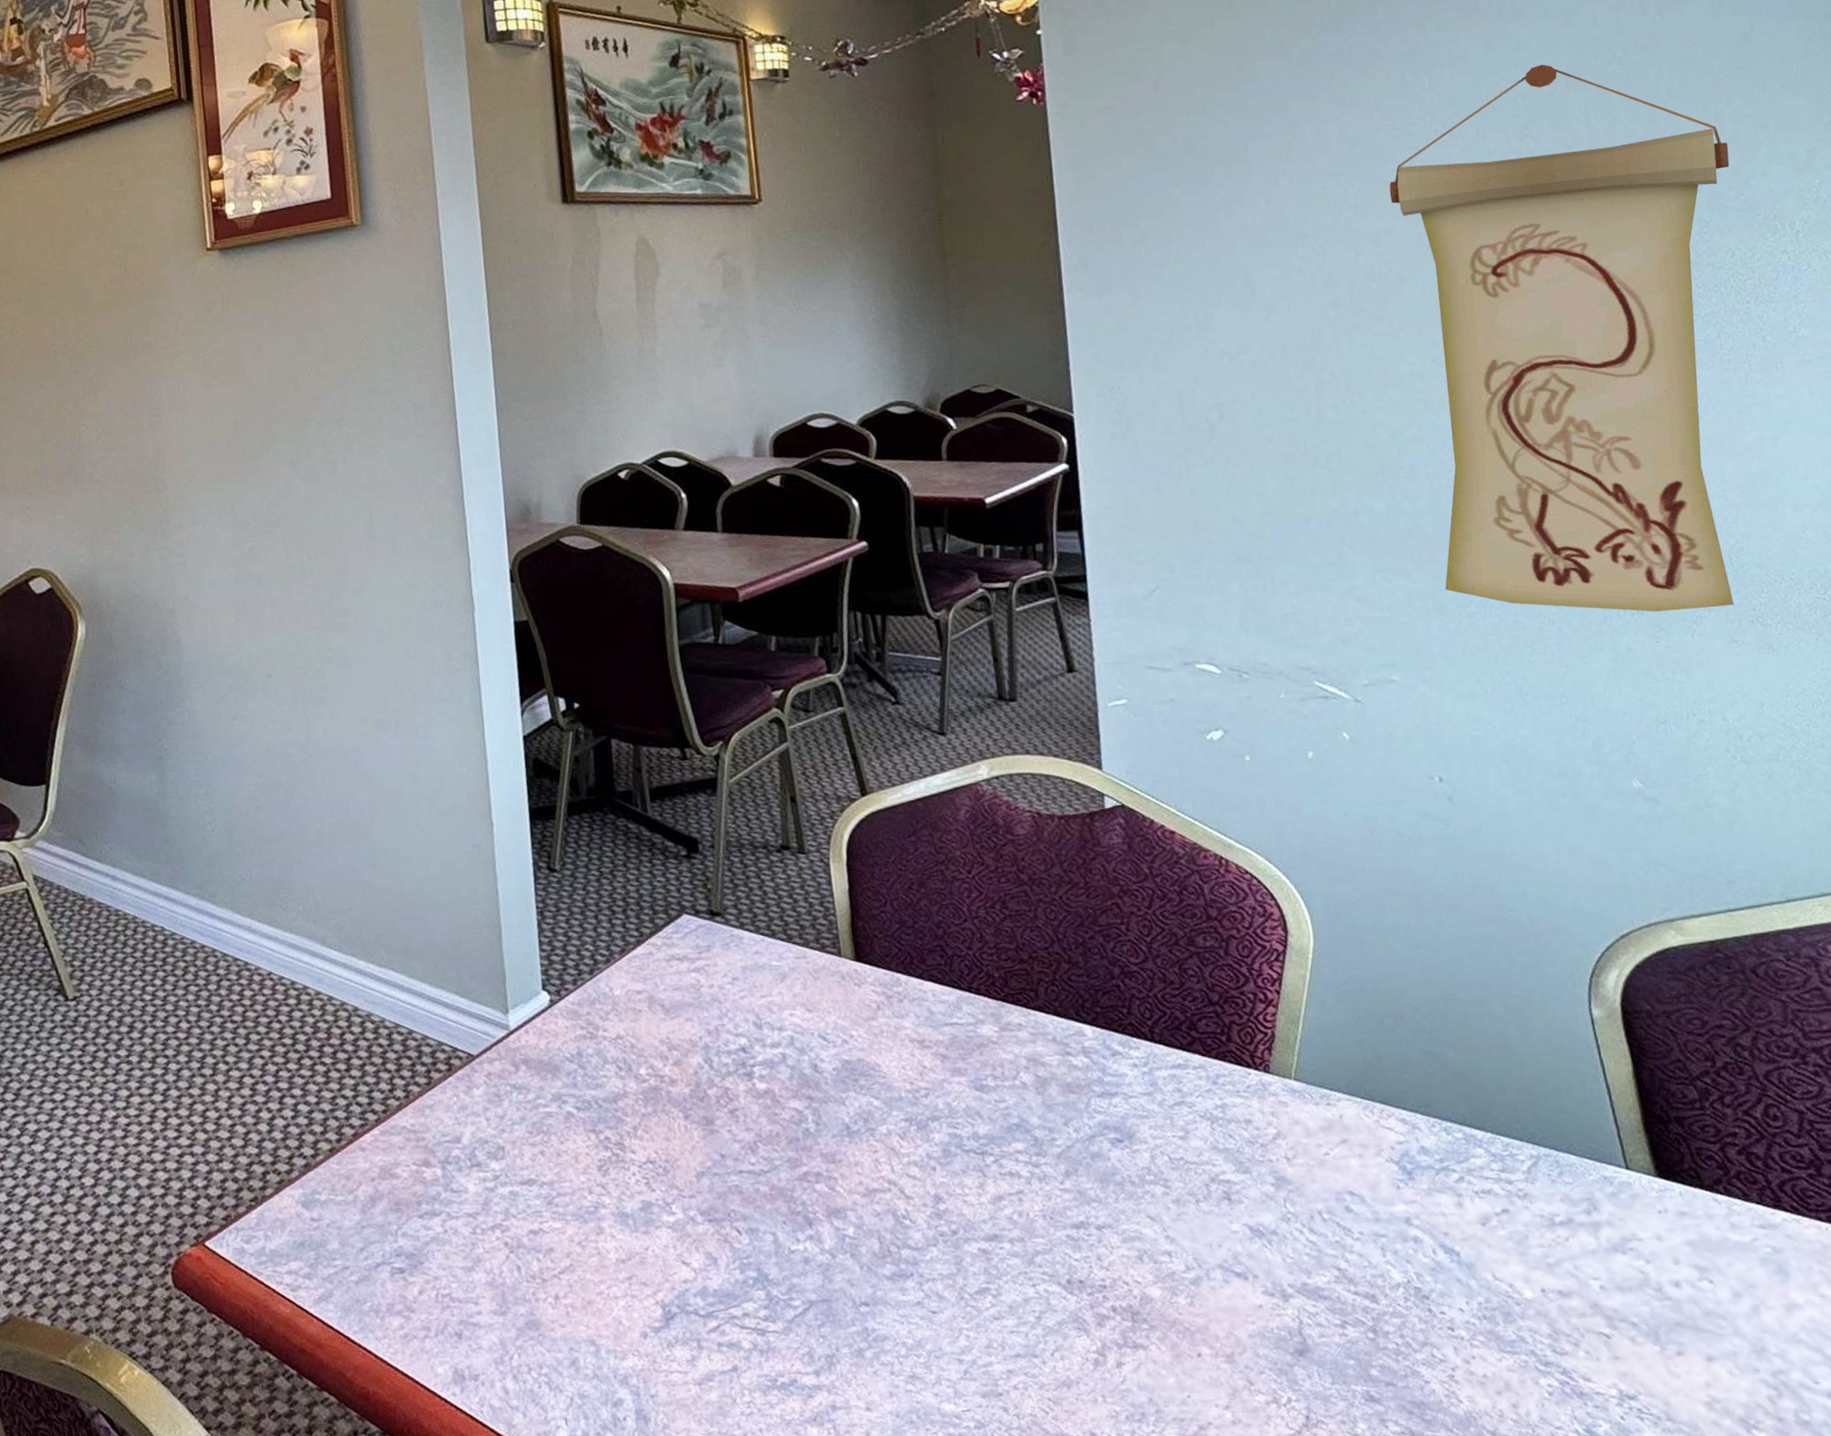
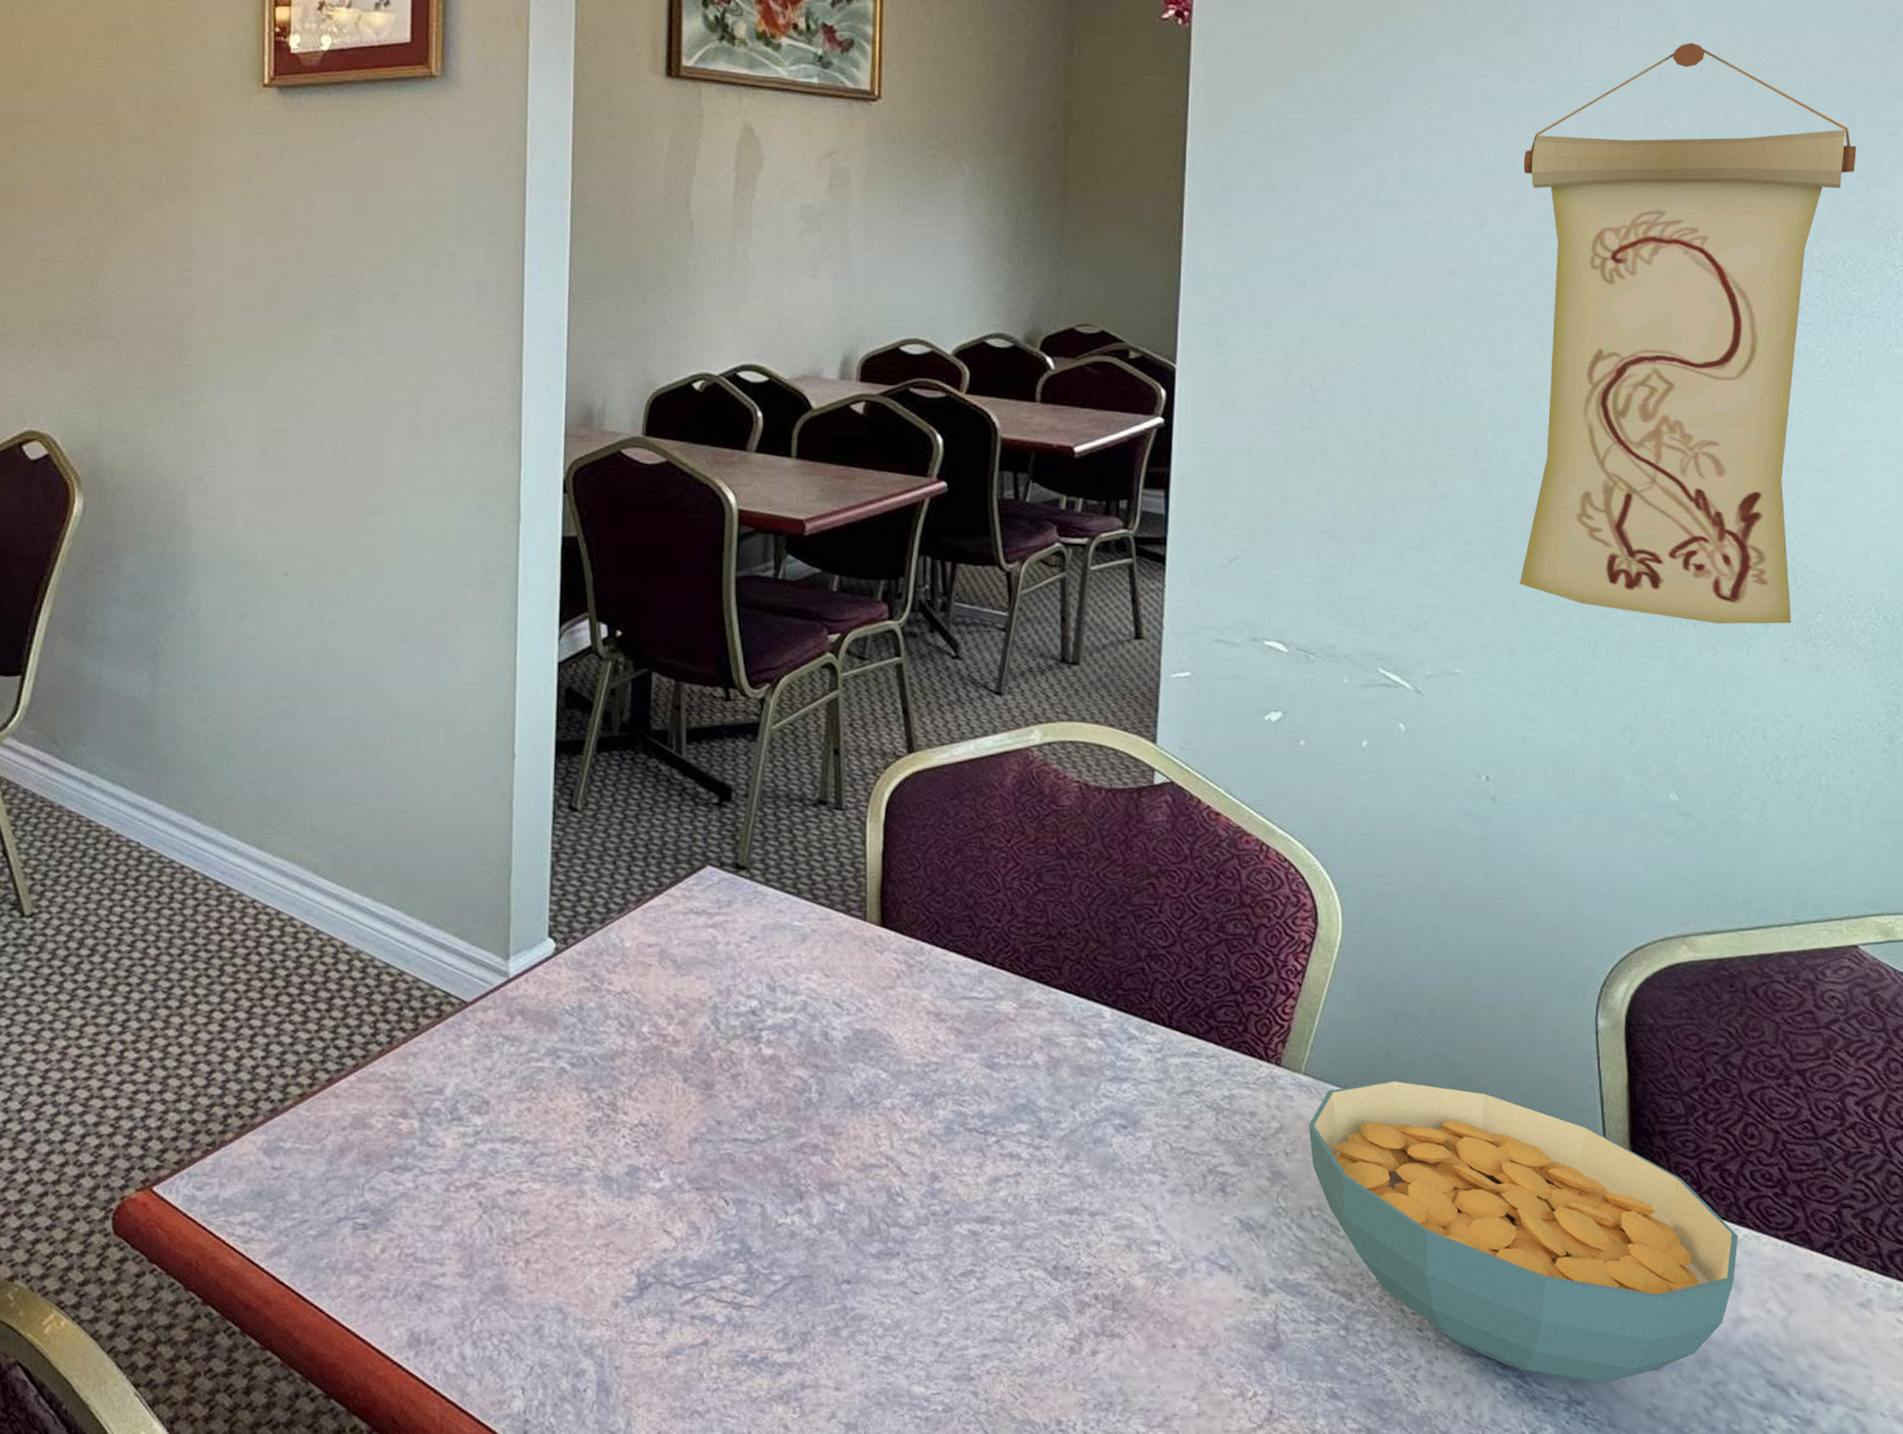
cereal bowl: none [1306,1080,1780,1377] -> present [1308,1079,1738,1383]

